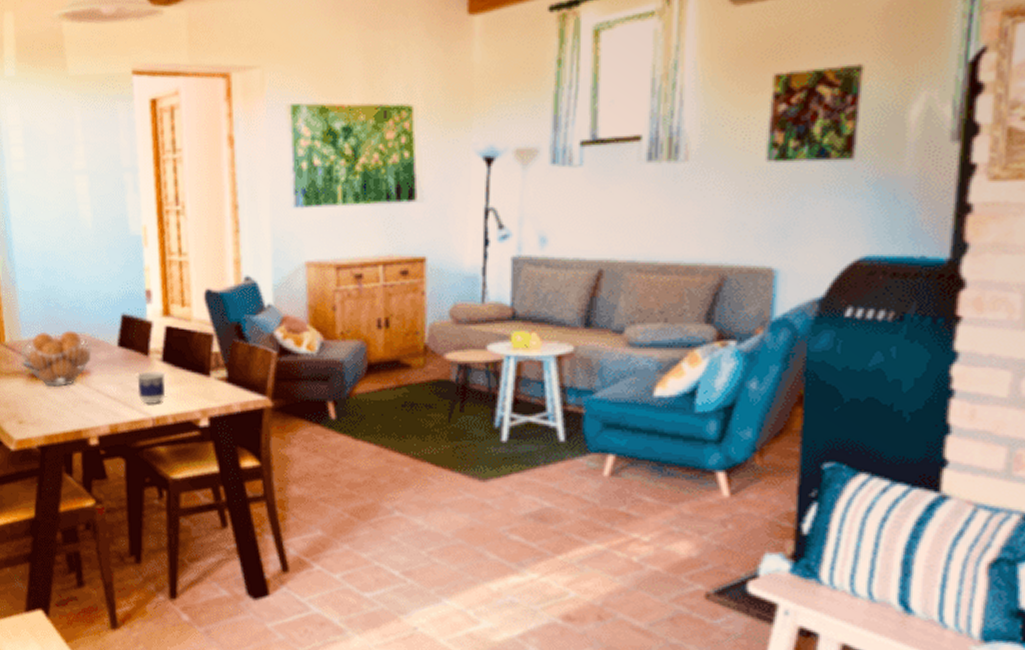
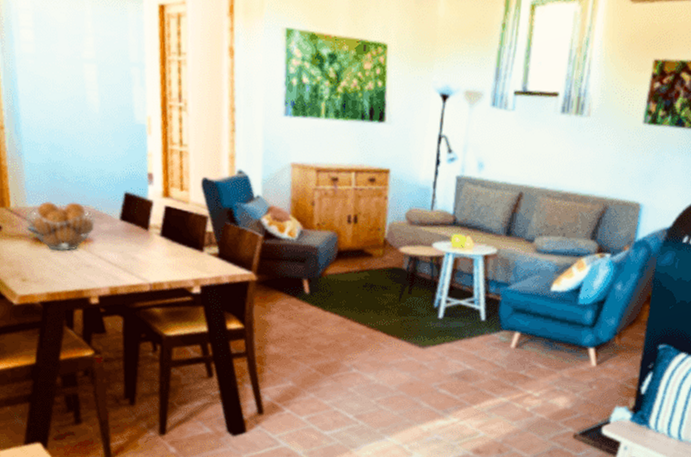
cup: present [137,371,166,404] -> none [137,243,163,272]

